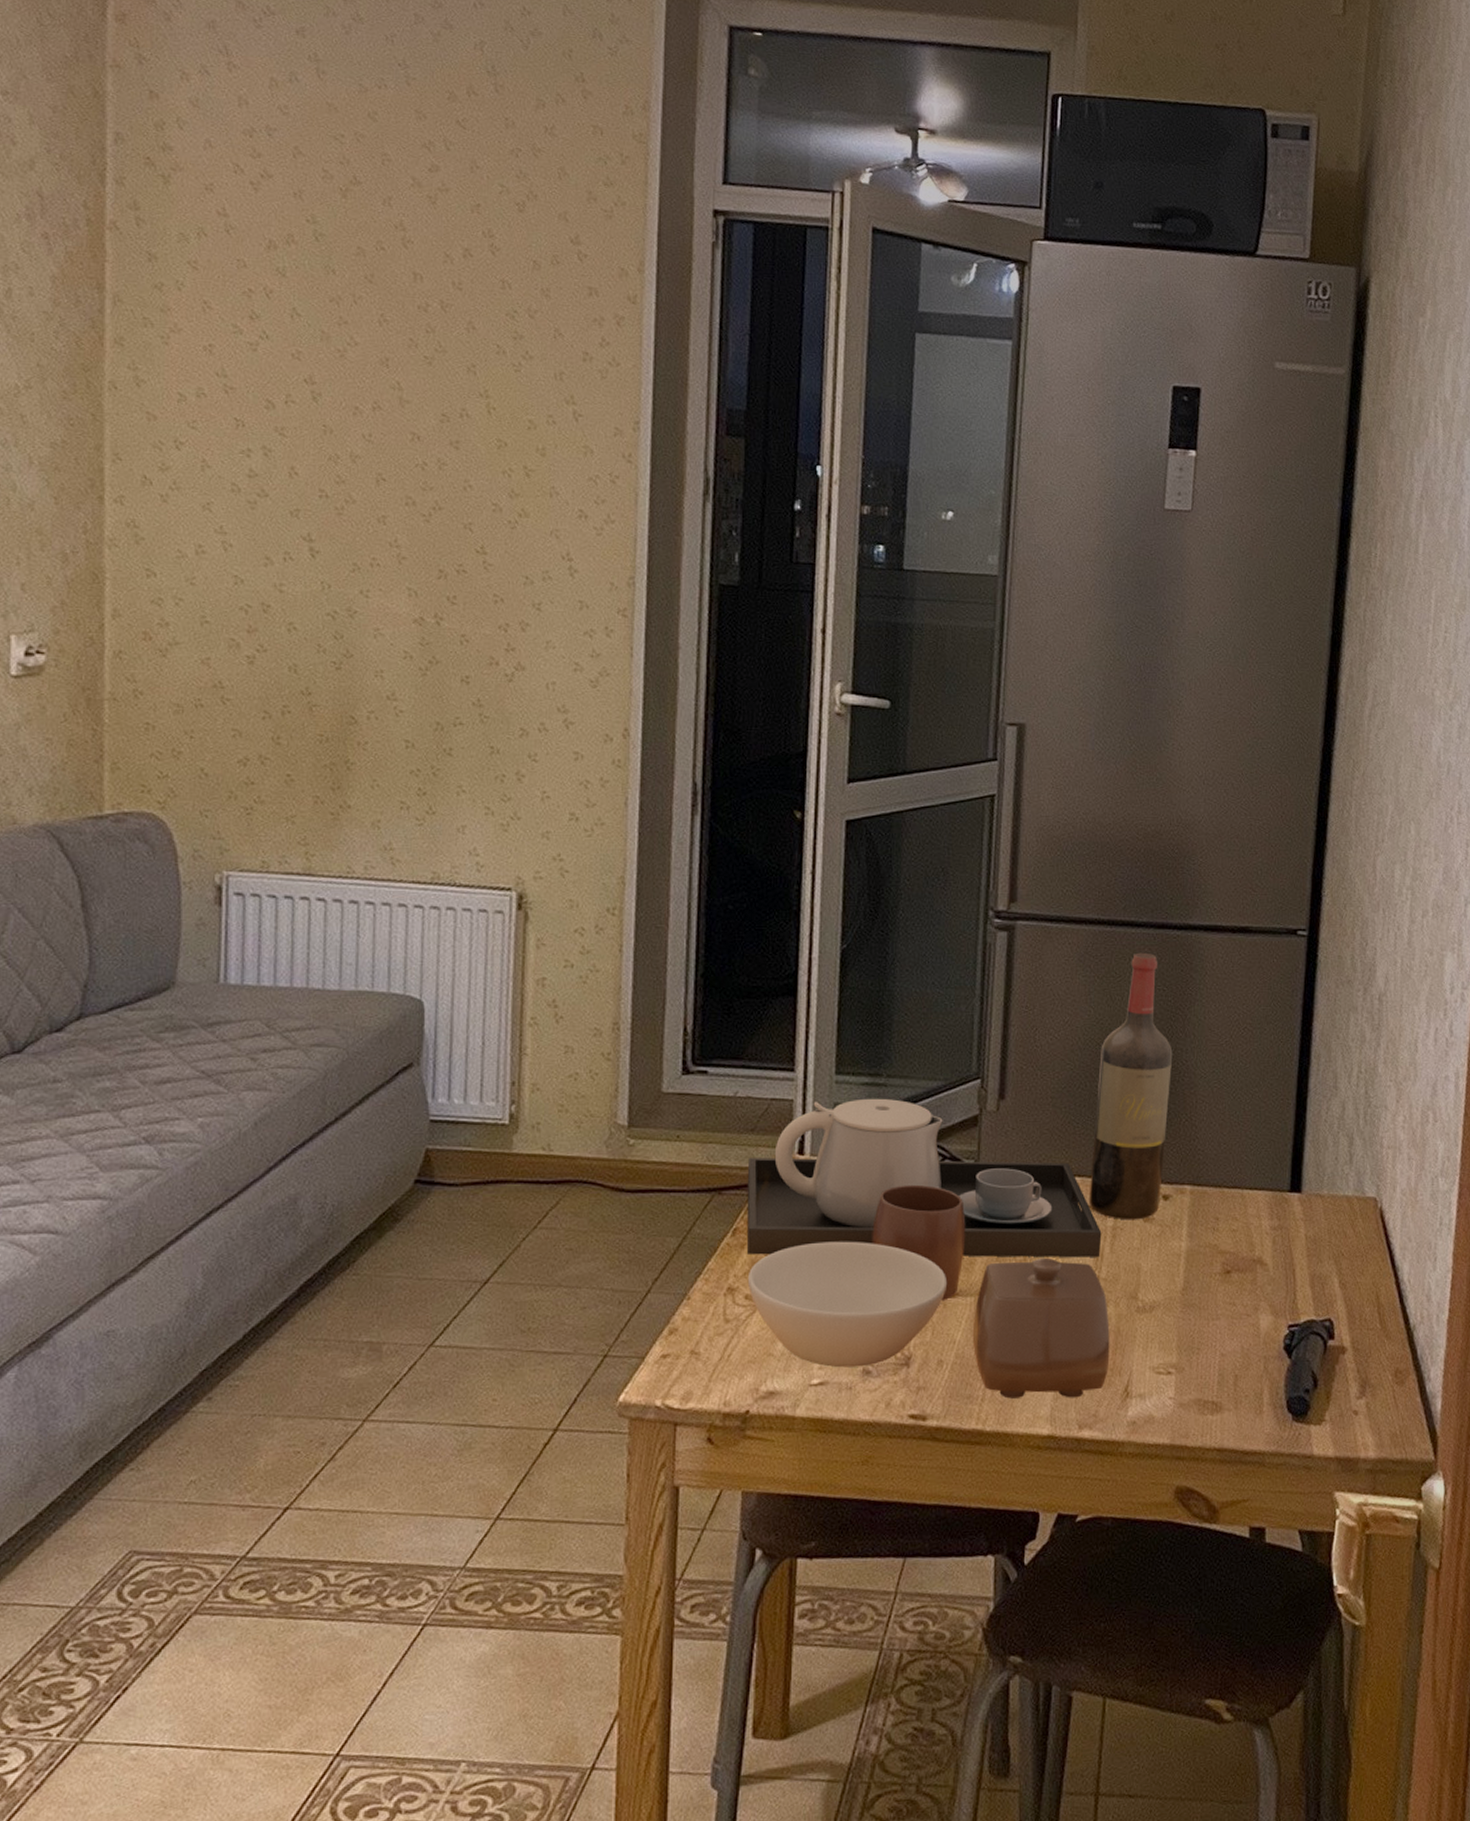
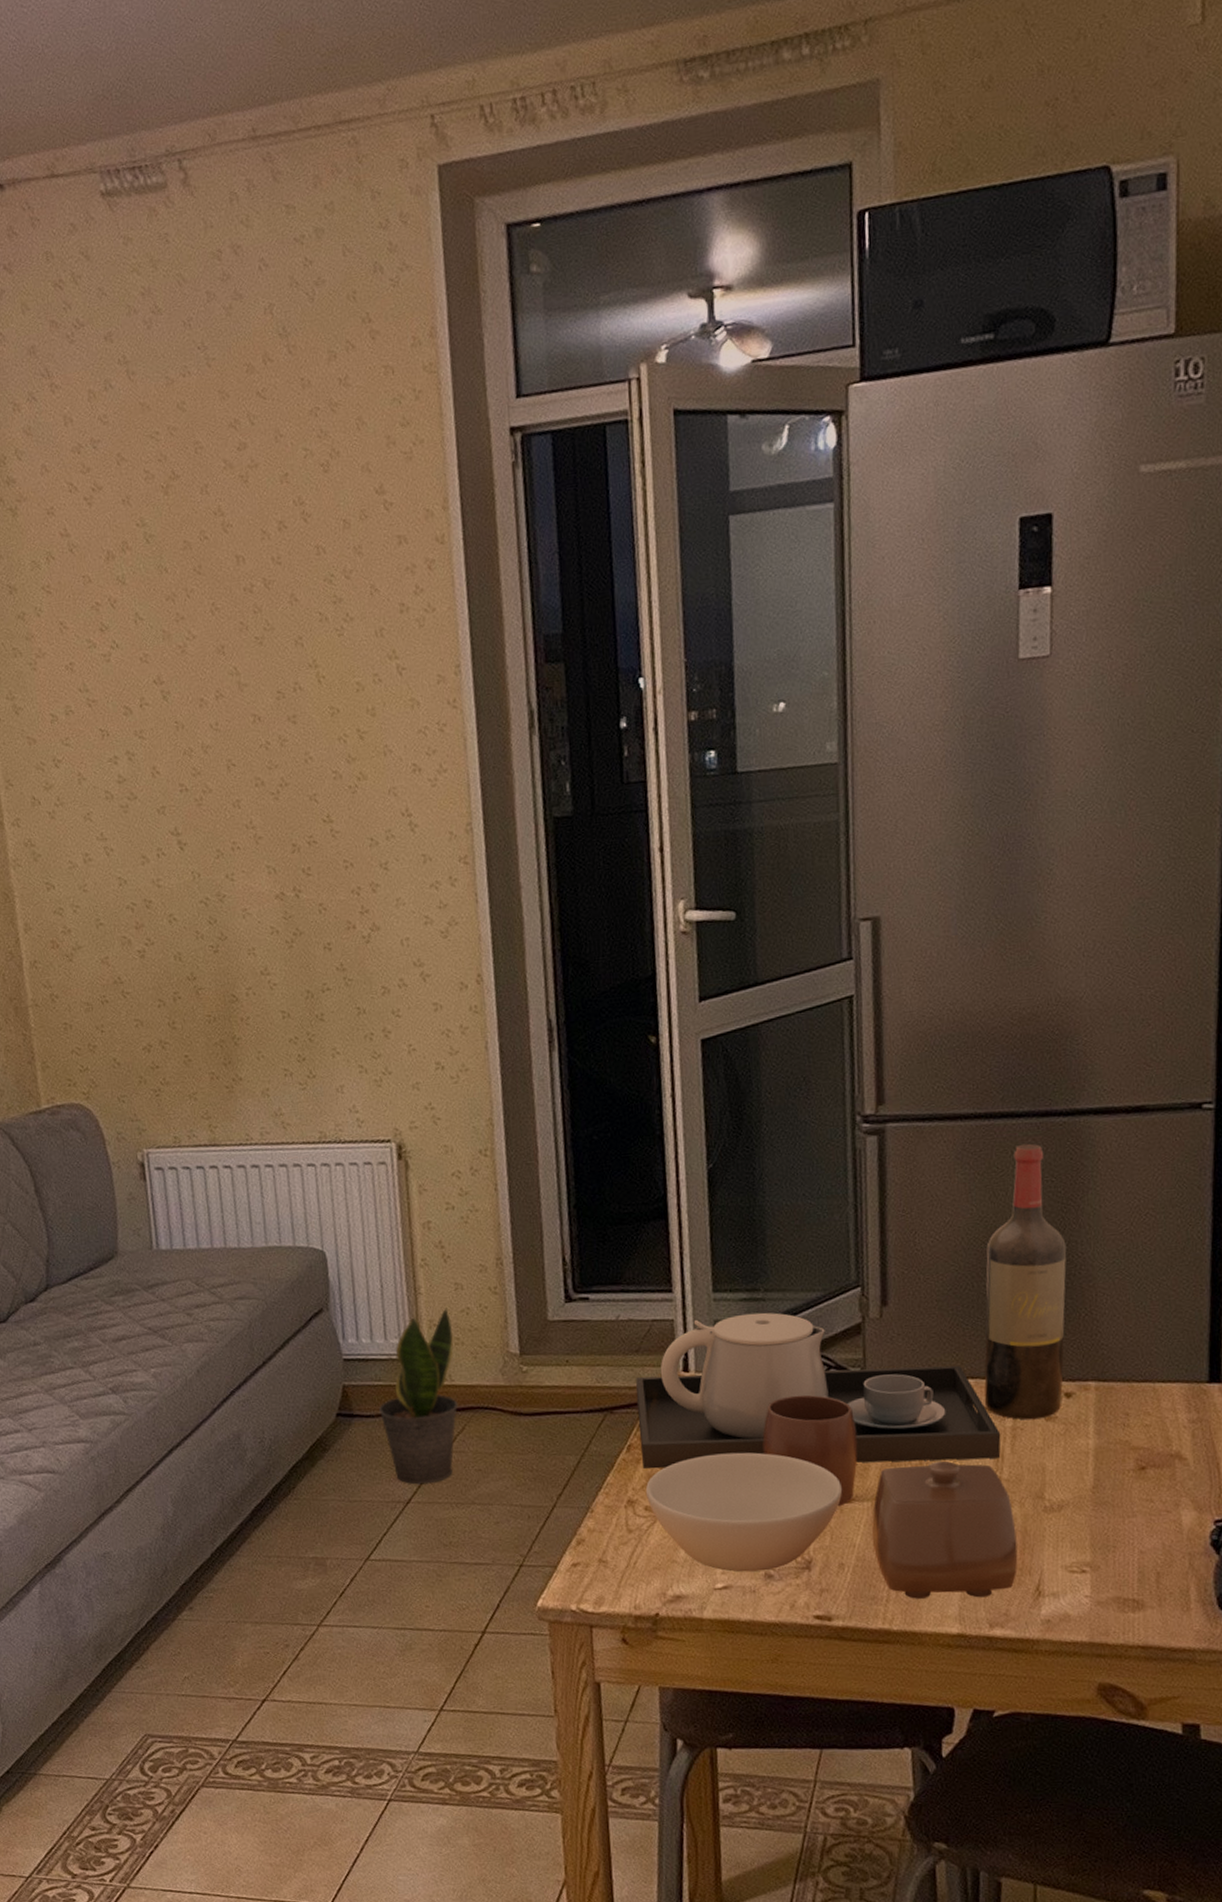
potted plant: none [465,1071,558,1263] -> present [379,1308,458,1484]

